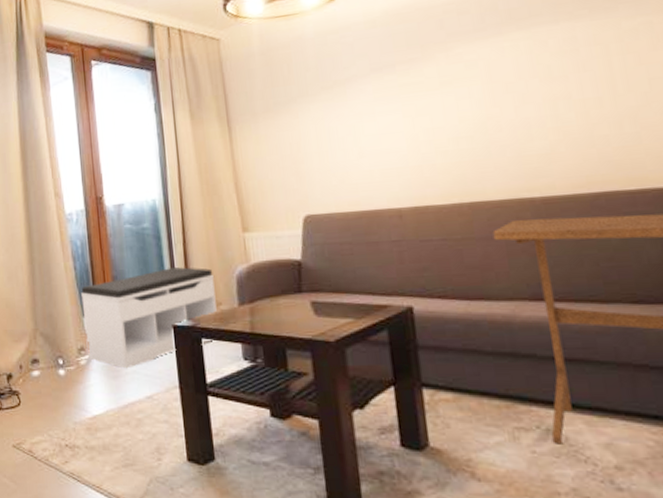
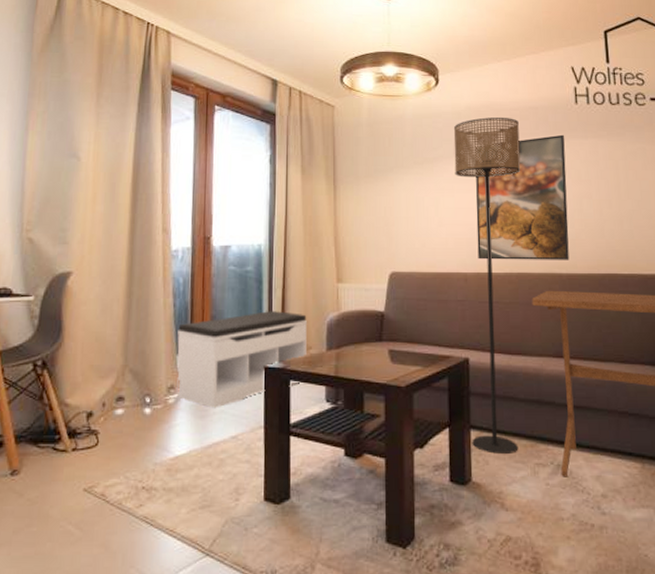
floor lamp: none [367,14,489,416] -> present [453,117,521,454]
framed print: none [400,23,544,191] -> present [476,134,569,260]

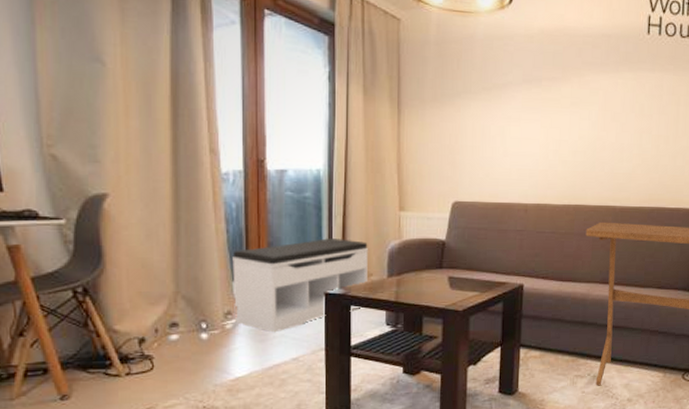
floor lamp: present [453,117,521,454] -> none [520,43,590,368]
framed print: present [476,134,569,260] -> none [539,66,633,194]

